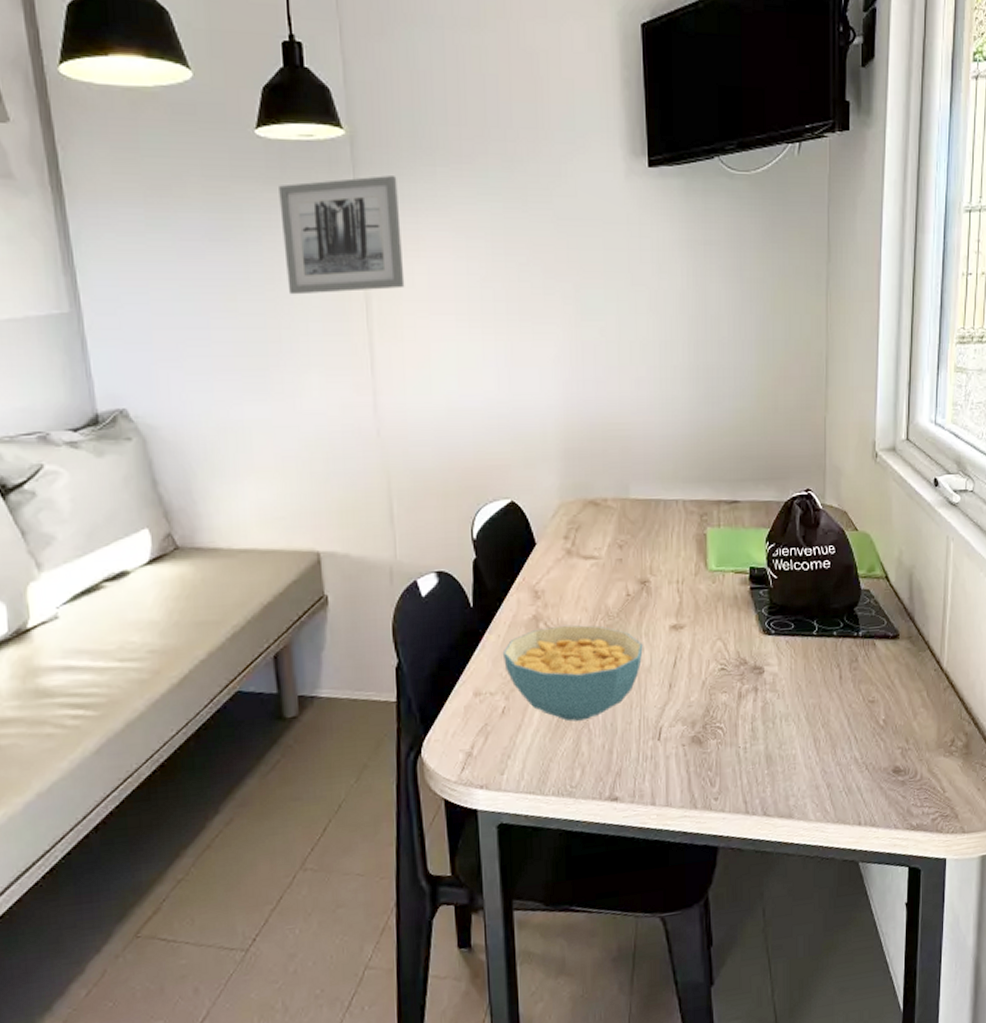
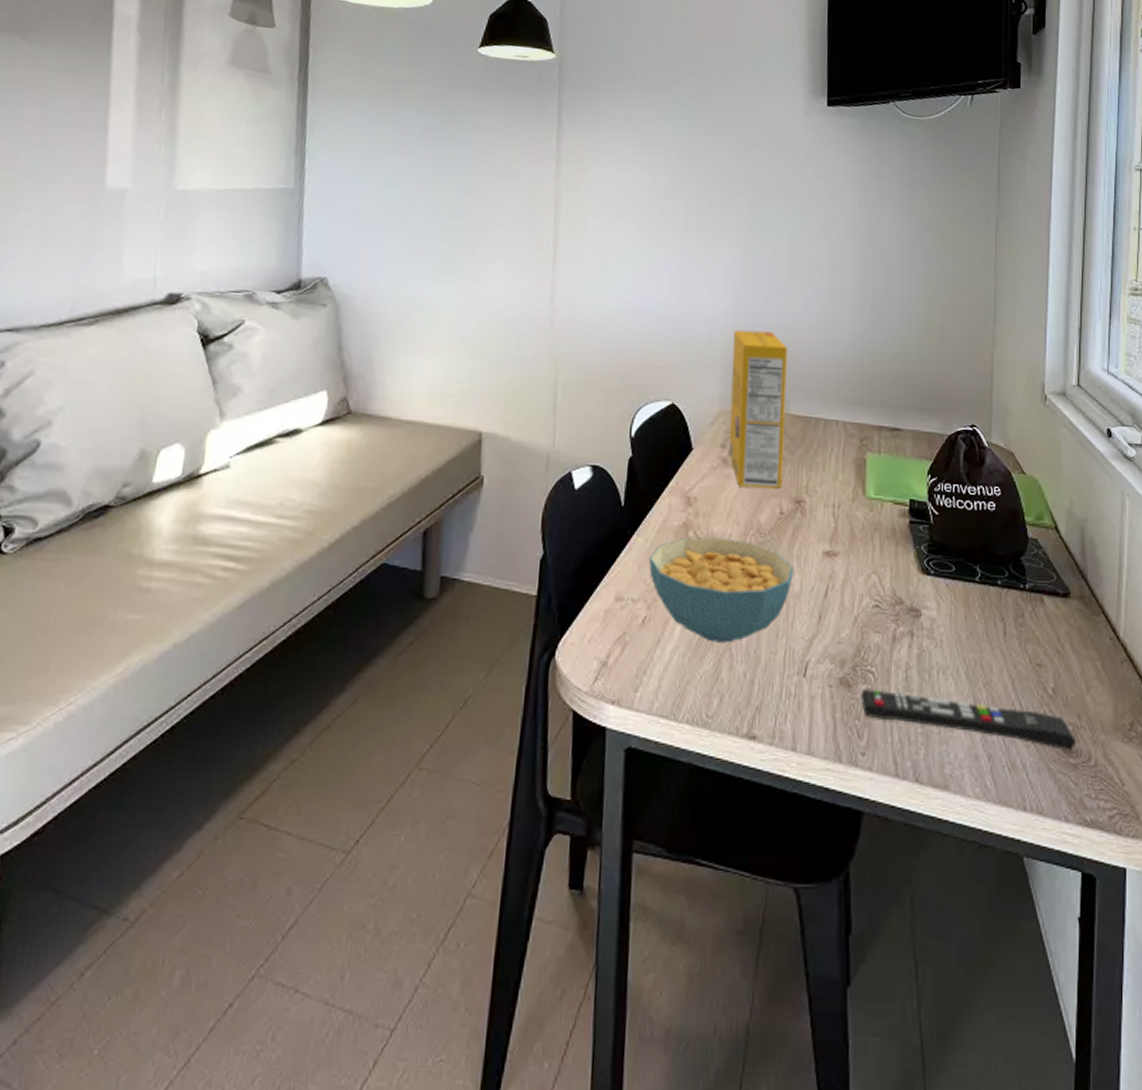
wall art: present [279,176,405,295] -> none [487,95,597,194]
cereal box: none [568,418,627,575] -> present [728,329,788,489]
remote control: none [711,741,905,771] -> present [860,689,1077,752]

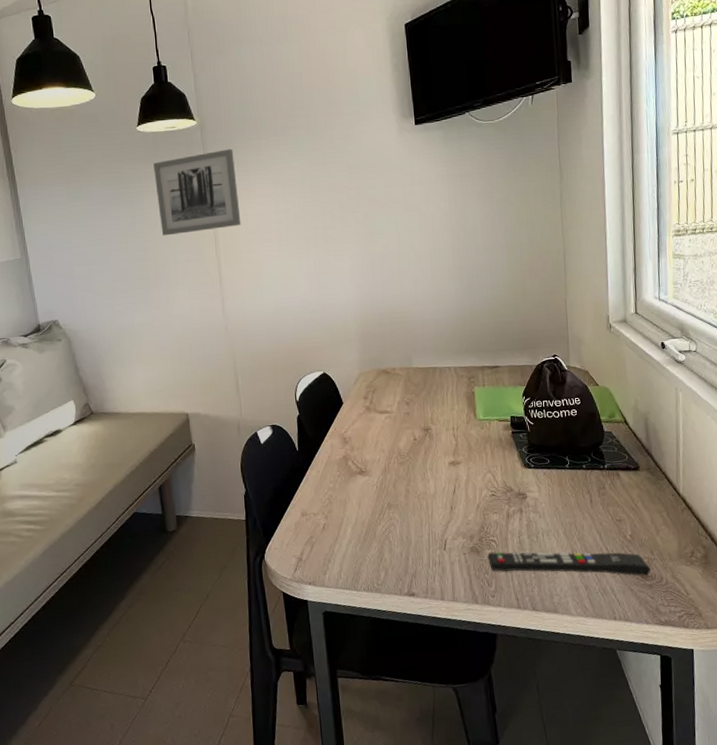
wall art: none [487,95,597,194] -> present [153,149,241,236]
cereal bowl: present [648,536,794,643] -> none [321,462,429,535]
cereal box: present [728,329,788,489] -> none [363,309,413,425]

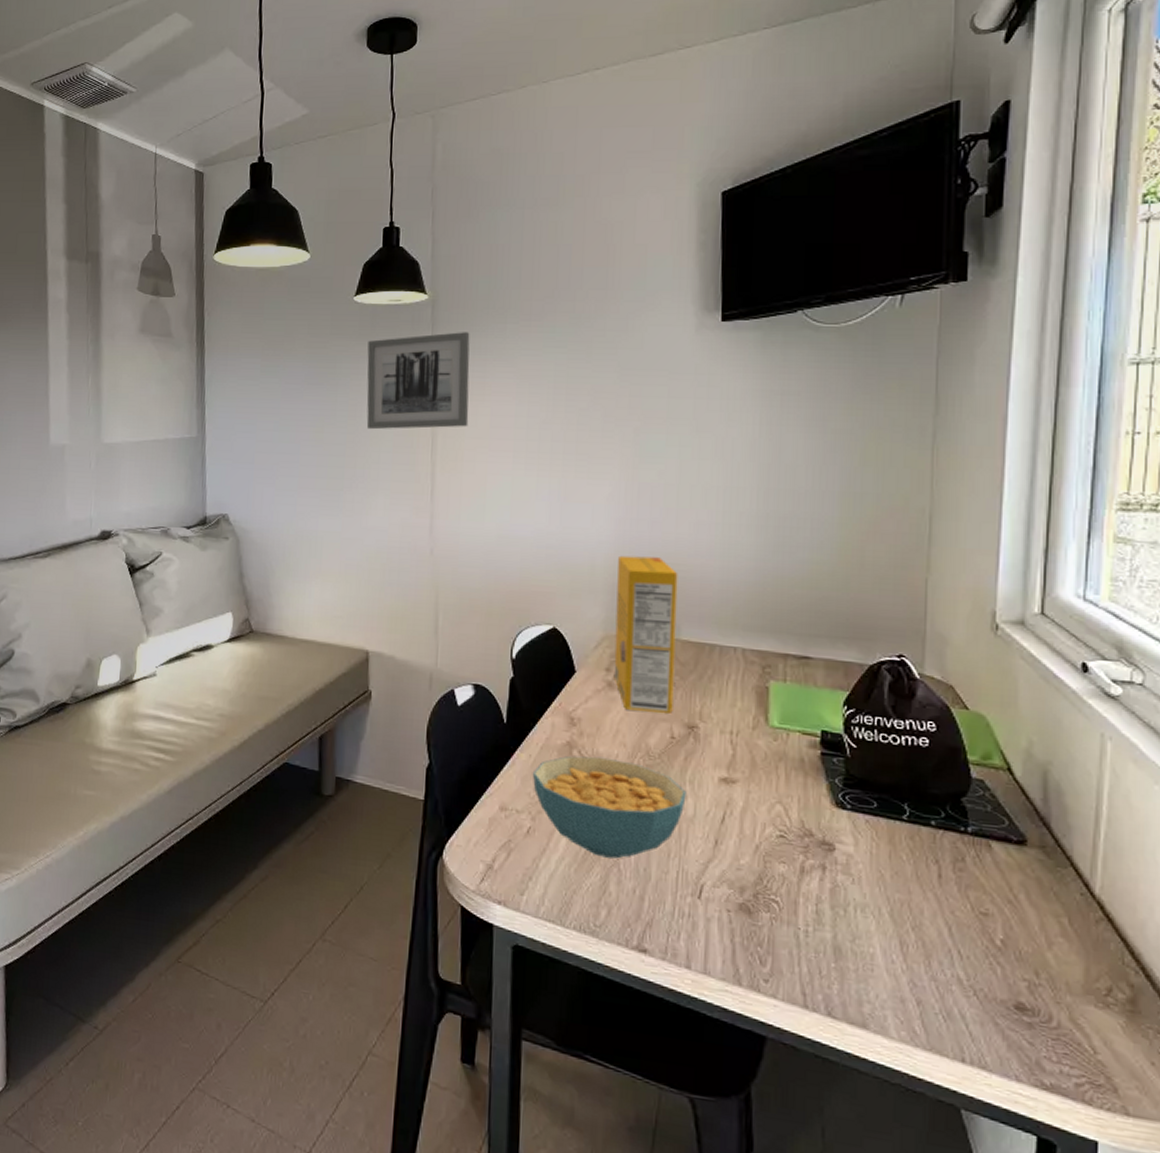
cereal bowl: none [321,462,429,535] -> present [532,756,687,859]
cereal box: none [363,309,413,425] -> present [613,555,678,713]
remote control: present [487,552,652,577] -> none [762,917,1034,1009]

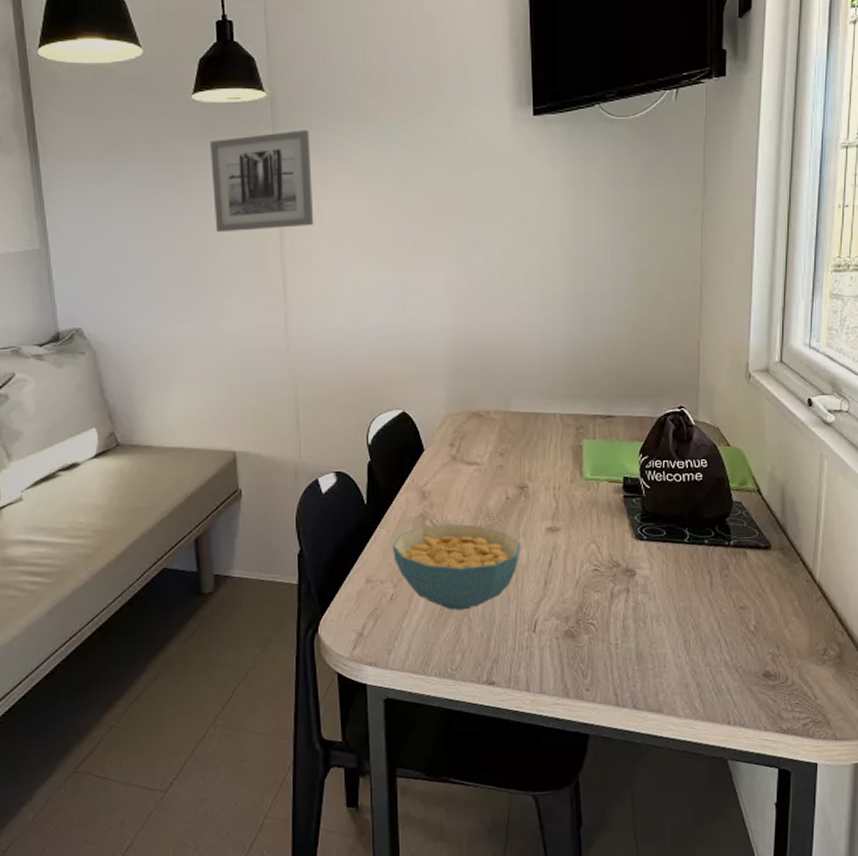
cereal box: present [613,555,678,713] -> none [456,339,507,479]

